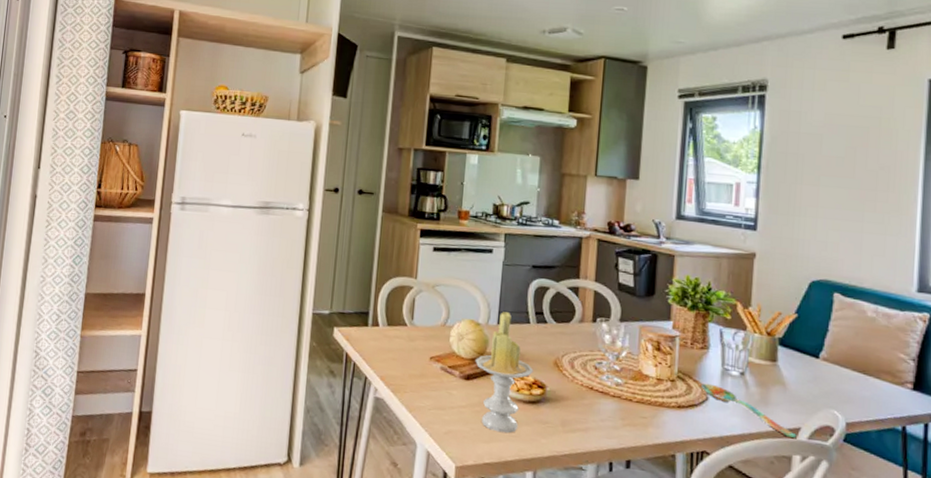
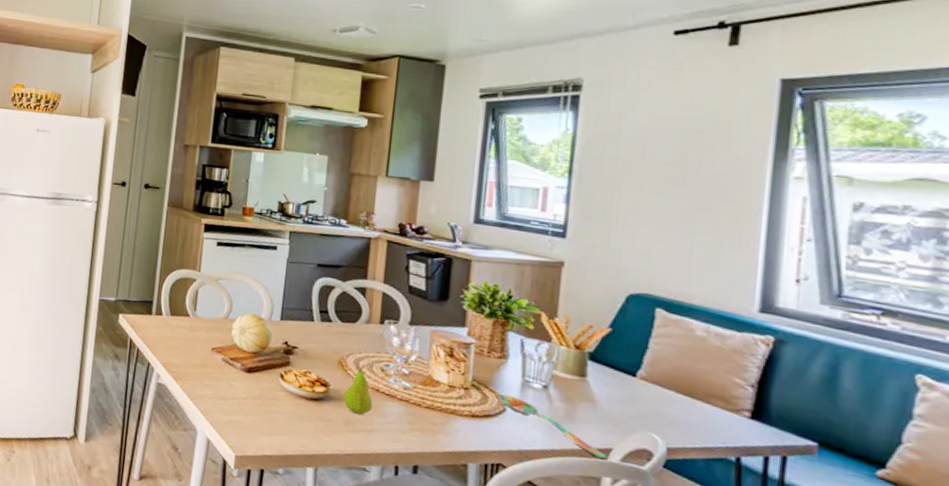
candle: present [475,312,534,434] -> none [257,308,317,428]
fruit: none [559,364,587,415] -> present [343,364,373,415]

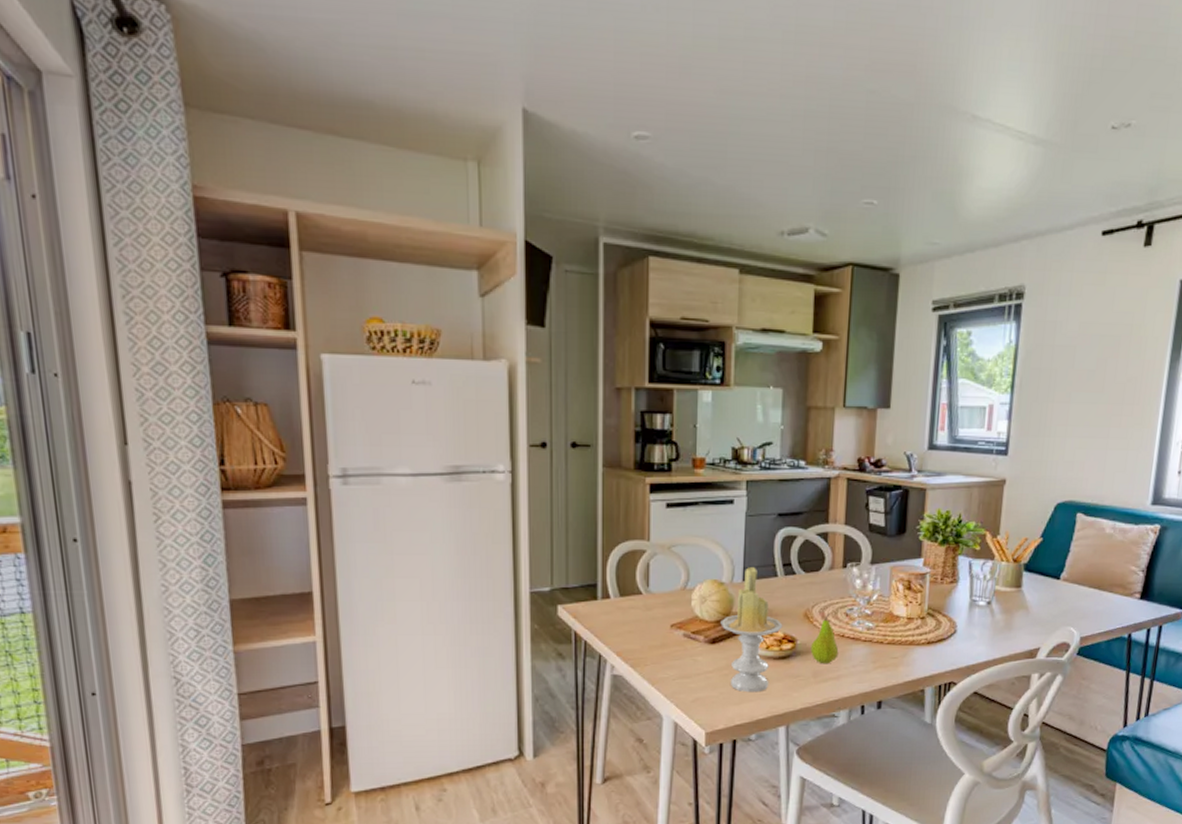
candle: none [257,308,317,428] -> present [720,567,783,693]
spoon: present [497,393,608,459] -> none [949,616,1036,659]

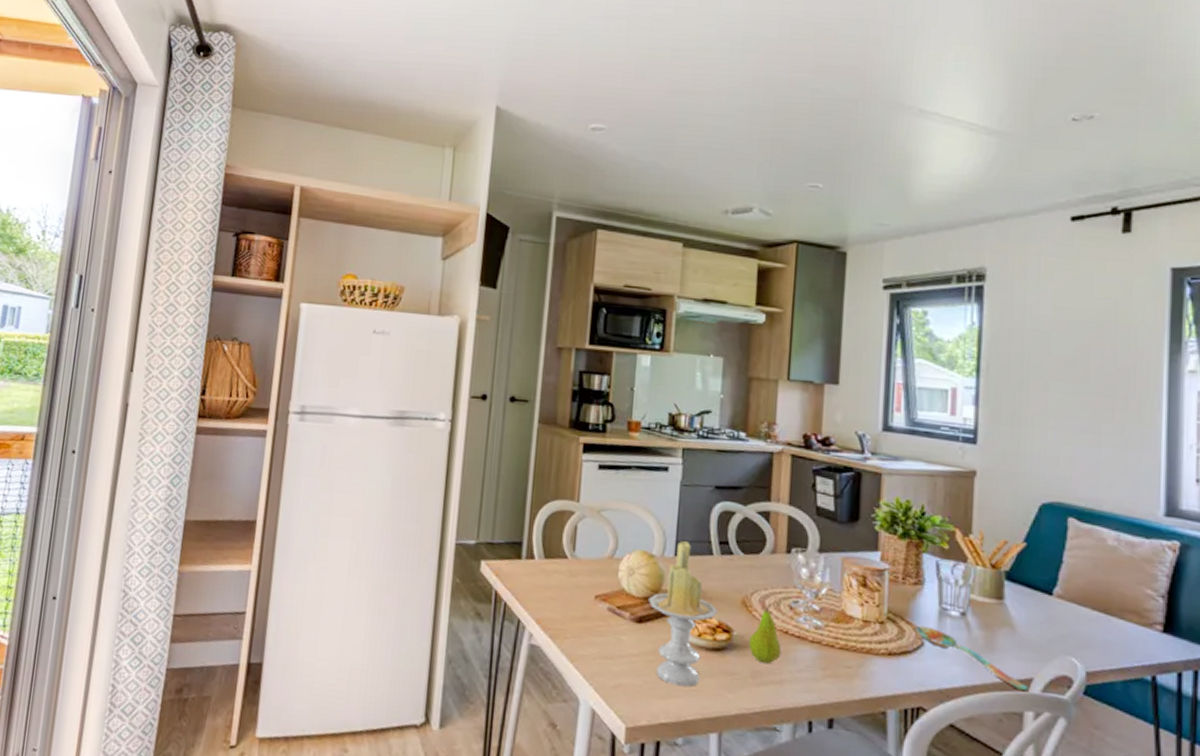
spoon: none [949,616,1036,659] -> present [914,625,1029,692]

